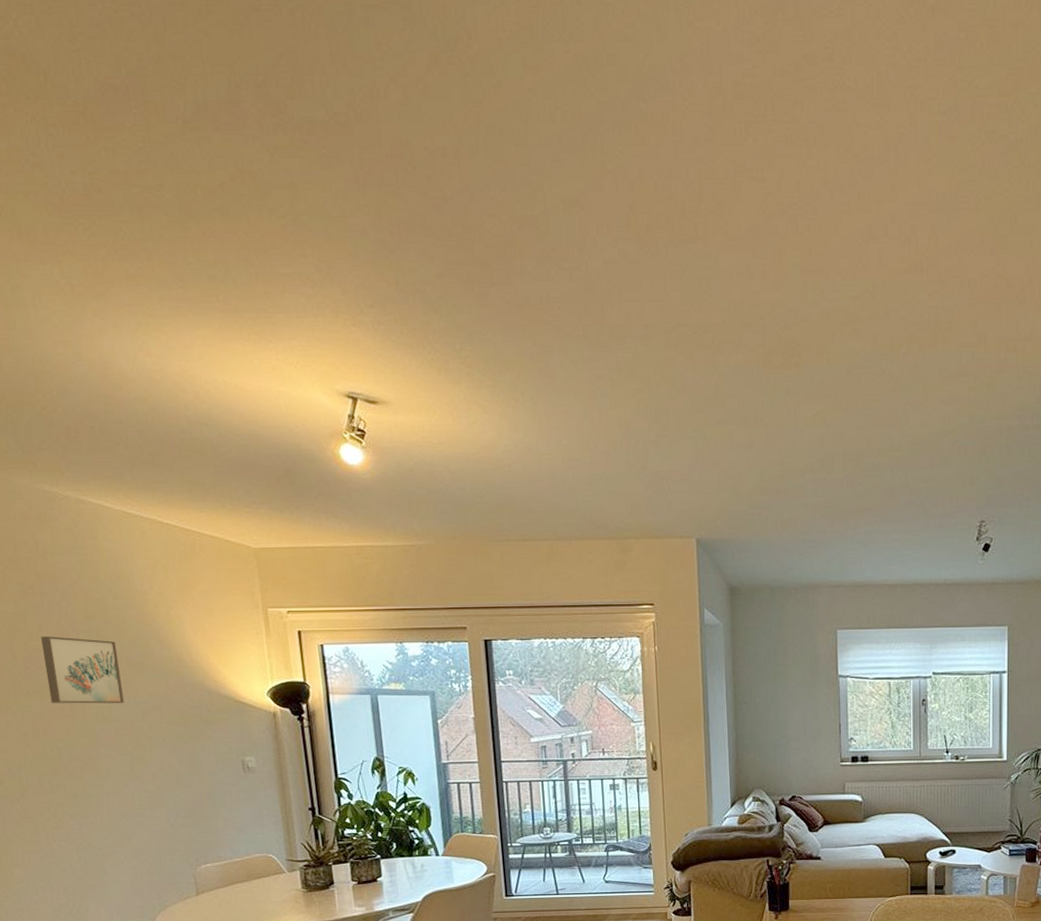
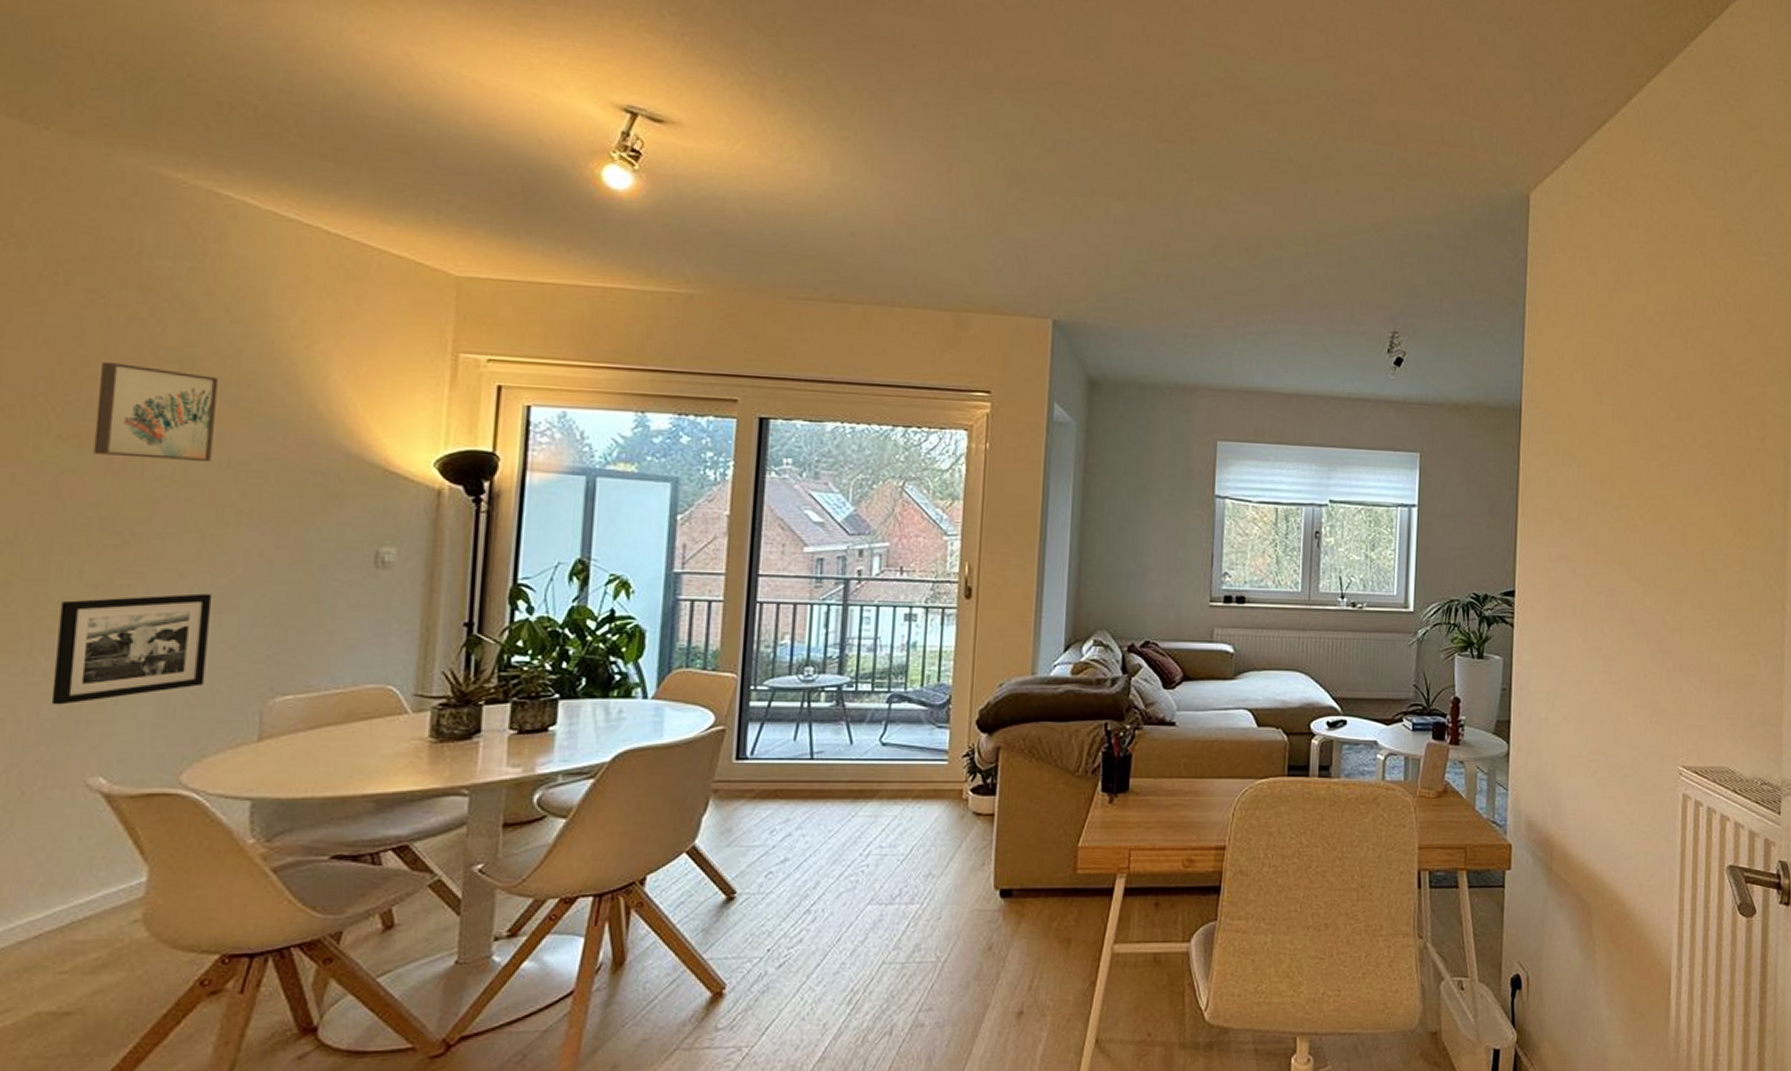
picture frame: none [57,797,155,876] -> present [51,593,213,705]

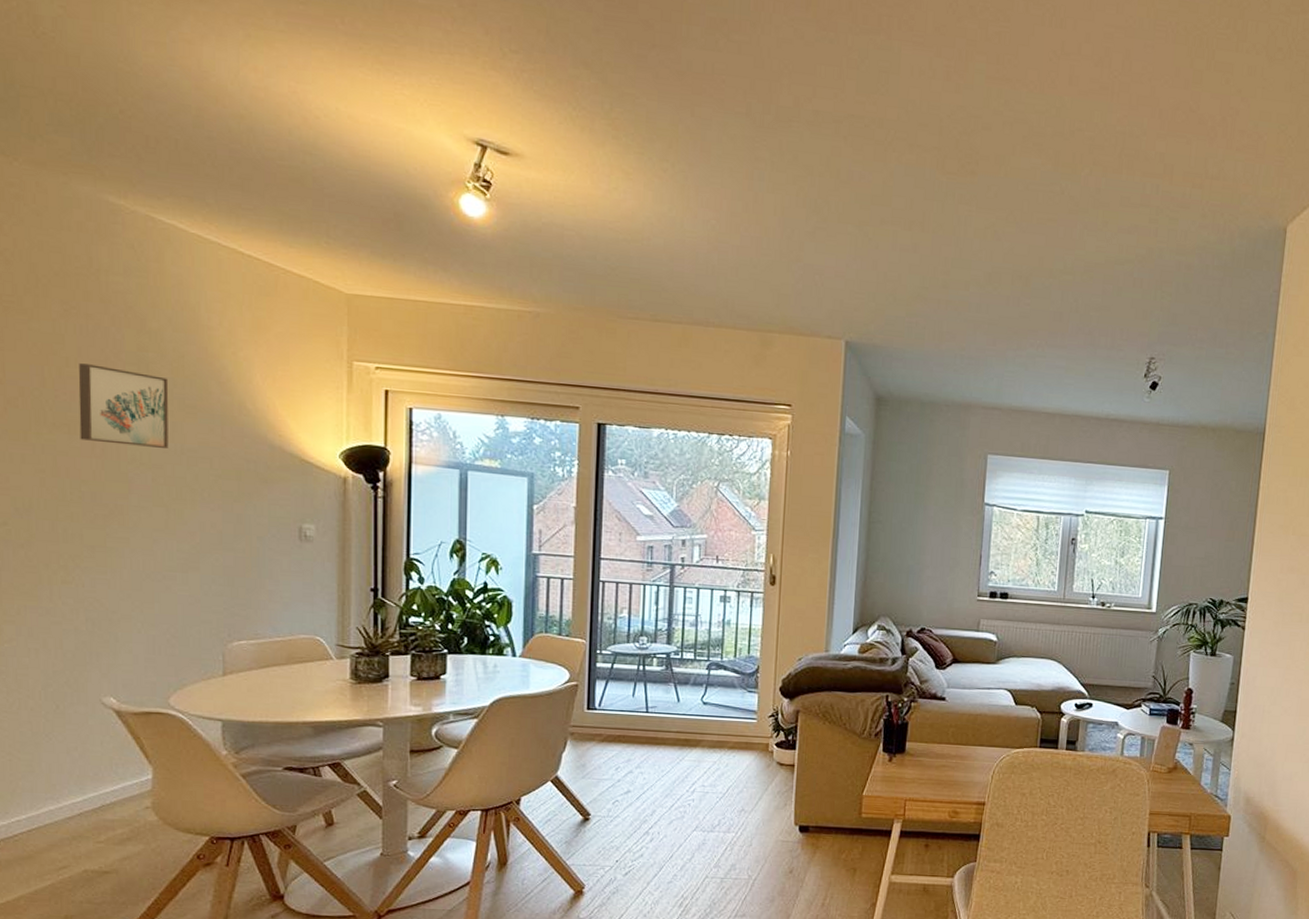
picture frame: present [51,593,213,705] -> none [69,556,180,640]

